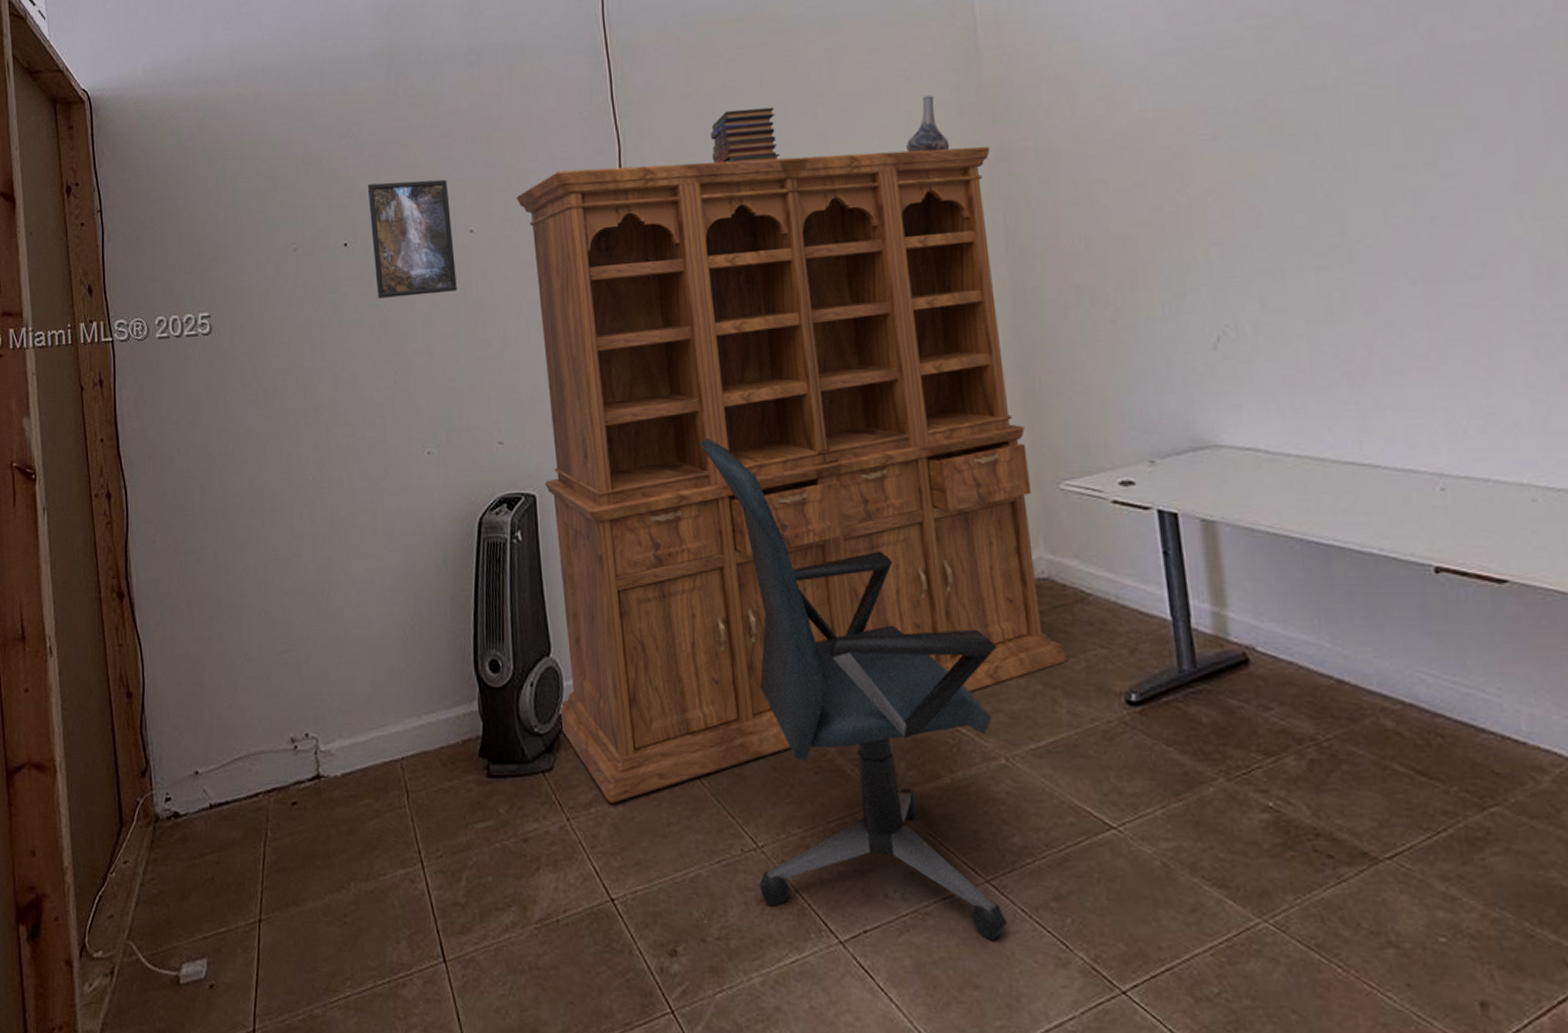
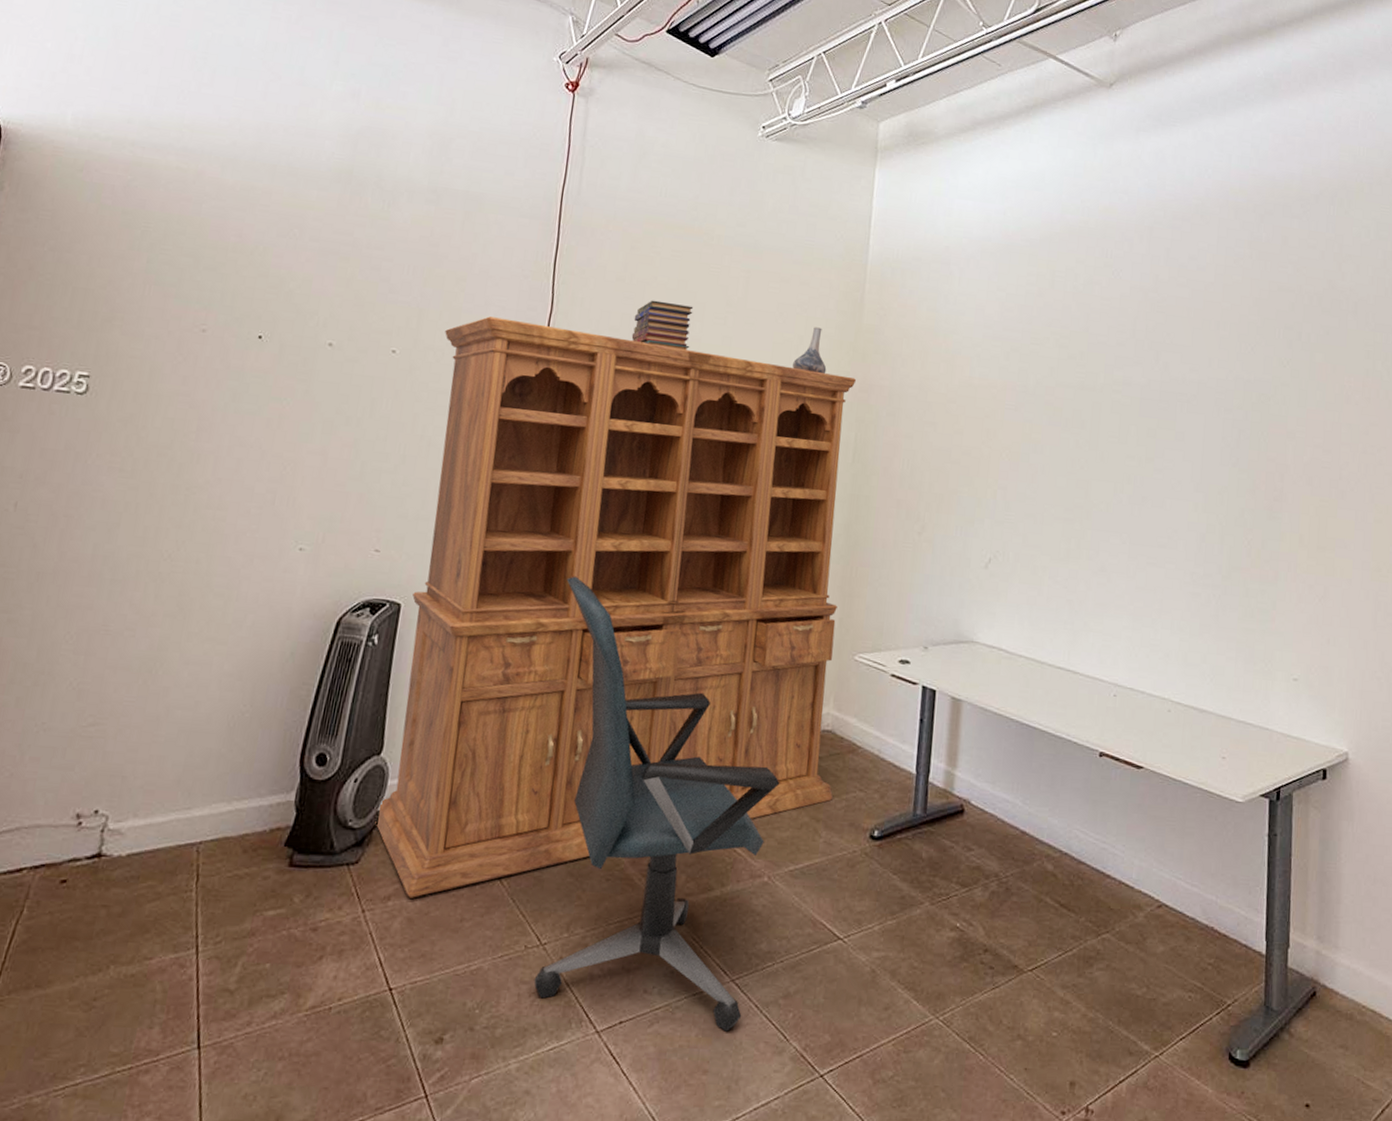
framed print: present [367,179,457,299] -> none [282,286,380,403]

